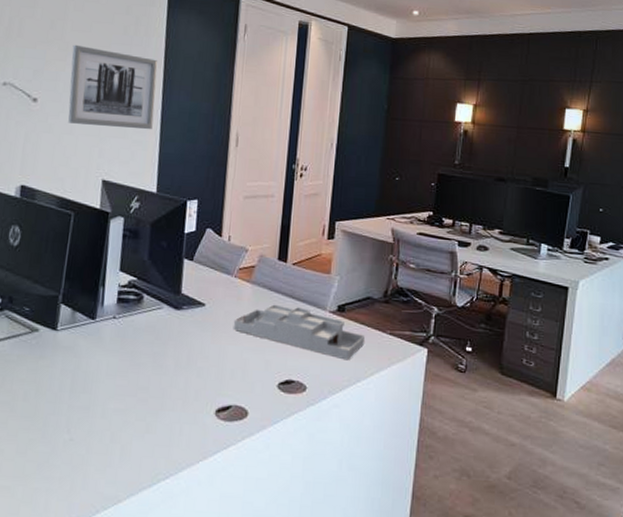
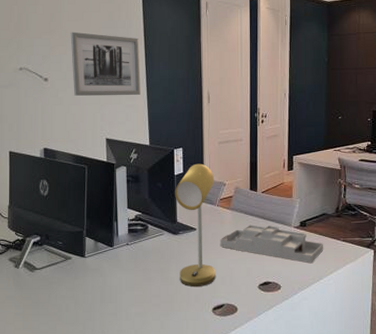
desk lamp: none [177,221,235,380] -> present [175,163,215,286]

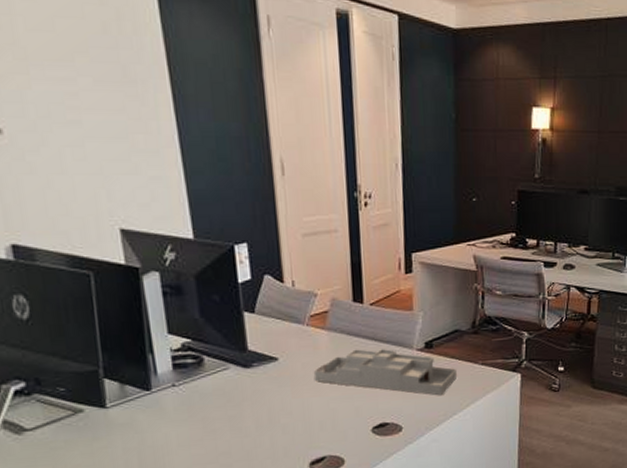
wall art: present [70,32,141,96] -> none [33,50,171,162]
desk lamp: present [175,163,215,286] -> none [241,265,311,437]

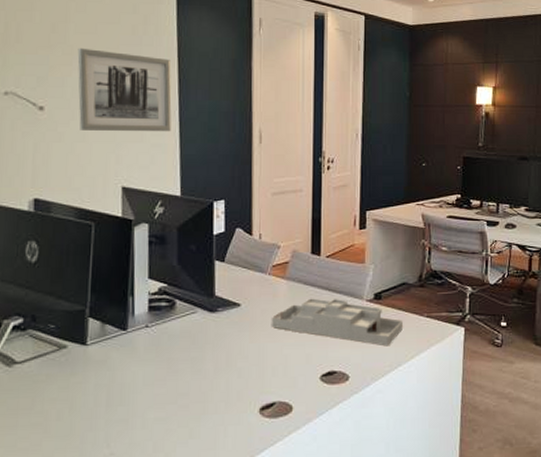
wall art: none [33,50,171,162] -> present [77,48,172,132]

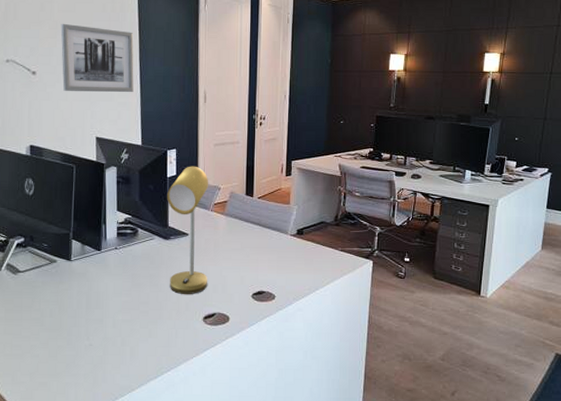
desk lamp: none [213,220,266,380] -> present [167,166,209,294]
desk organizer: present [271,298,403,347] -> none [212,231,320,273]

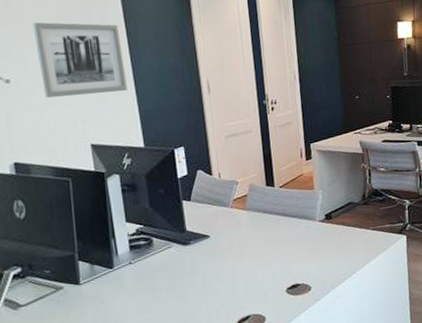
desk lamp: present [167,166,209,294] -> none [180,162,237,302]

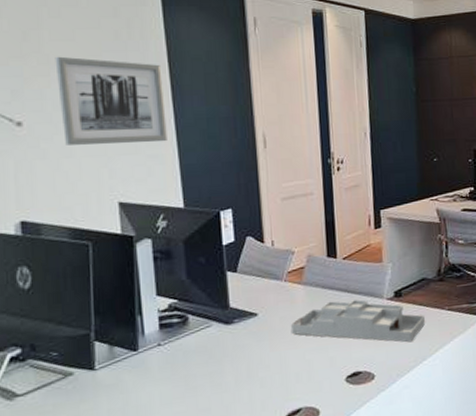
desk organizer: none [237,222,353,259] -> present [290,299,425,343]

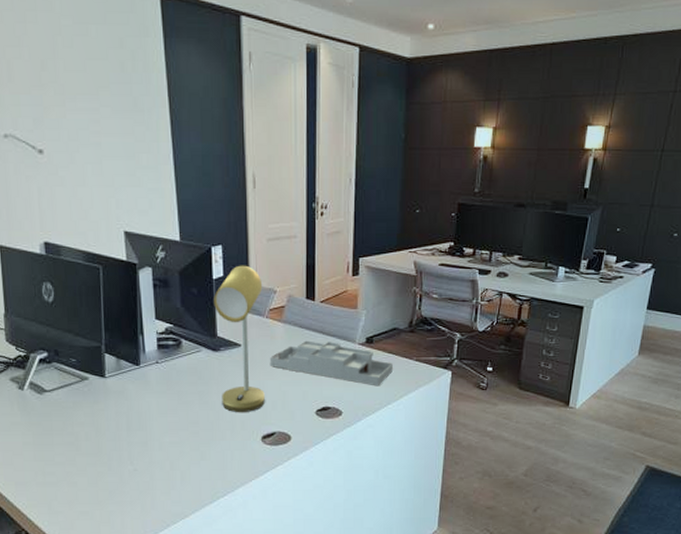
wall art: present [55,56,167,145] -> none [69,87,166,177]
desk lamp: none [224,227,288,392] -> present [214,265,265,412]

